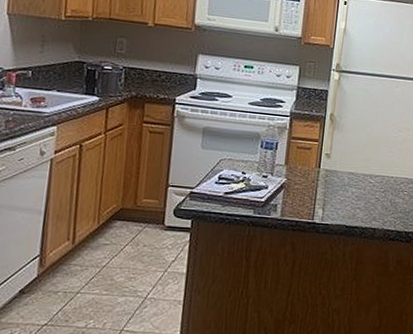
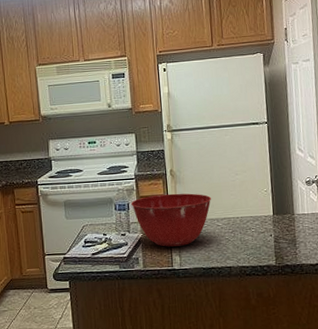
mixing bowl: none [280,138,369,199] -> present [131,193,211,247]

